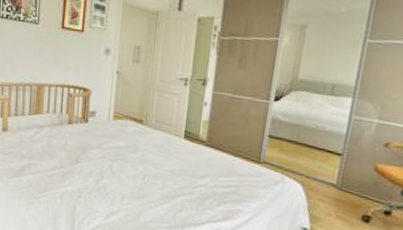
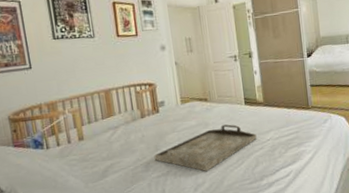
serving tray: none [72,155,189,201] -> present [154,124,257,172]

